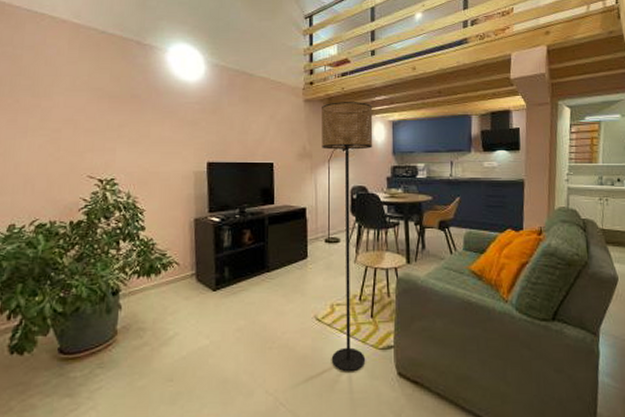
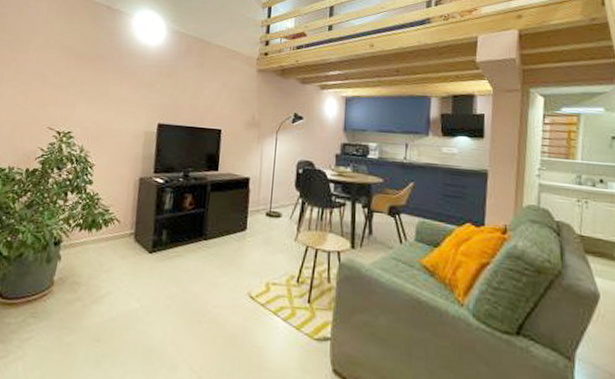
floor lamp: present [322,102,373,372] -> none [263,74,326,361]

